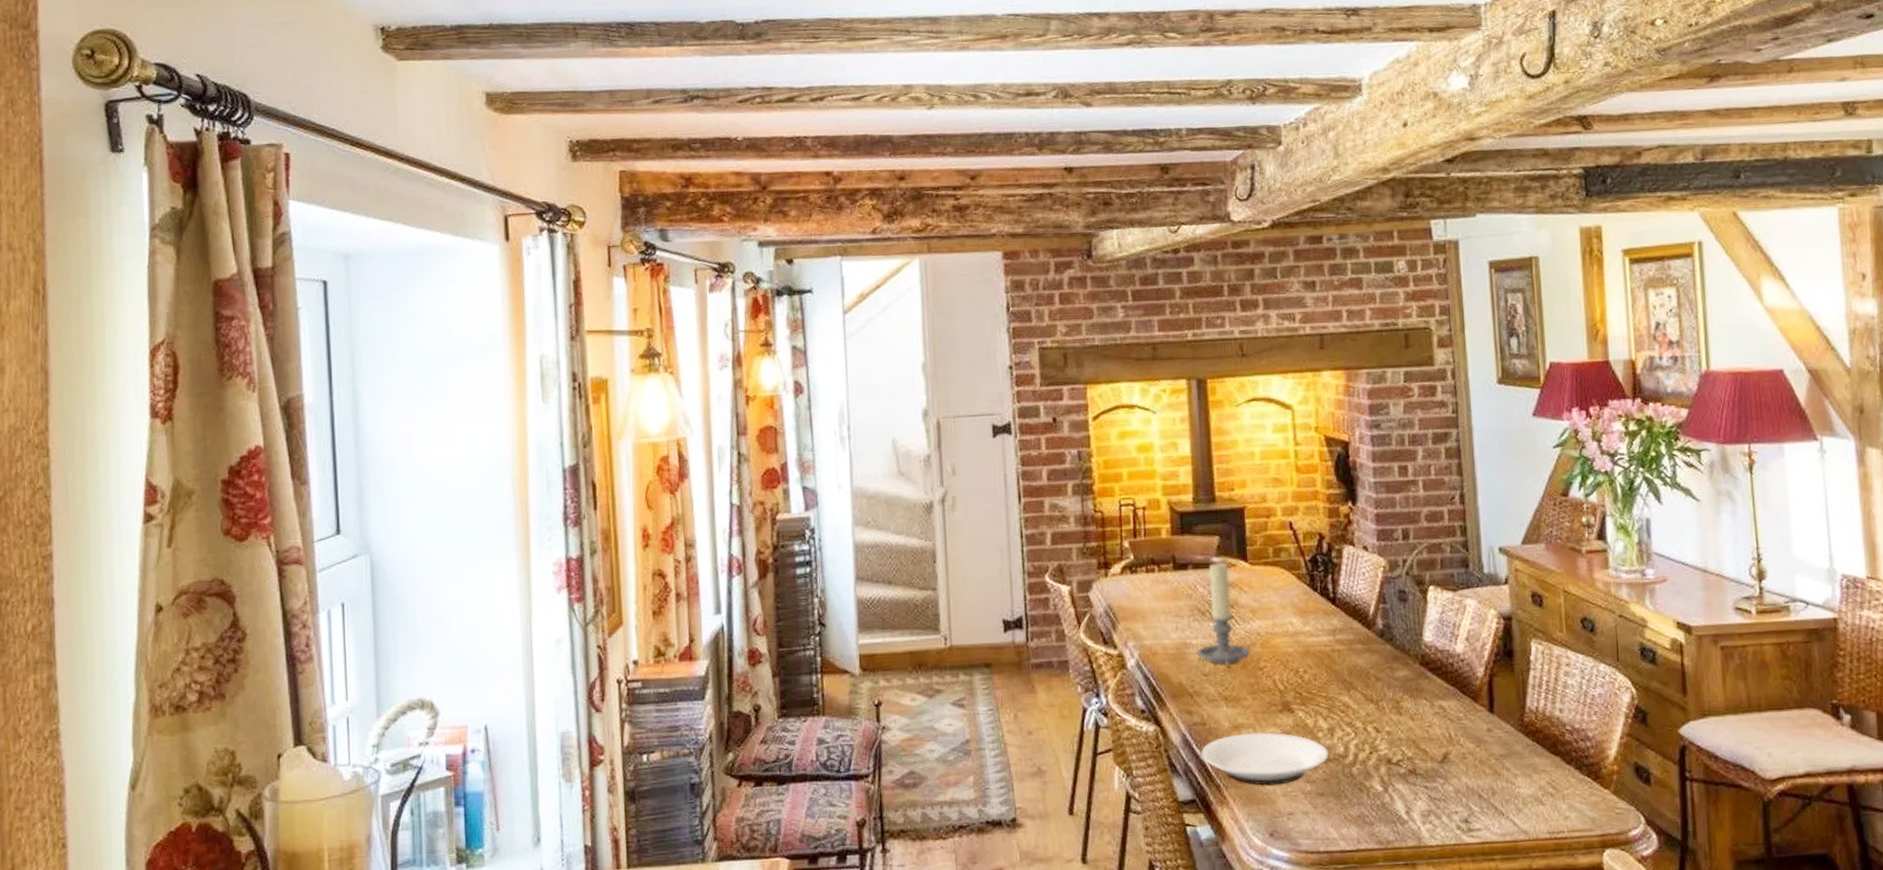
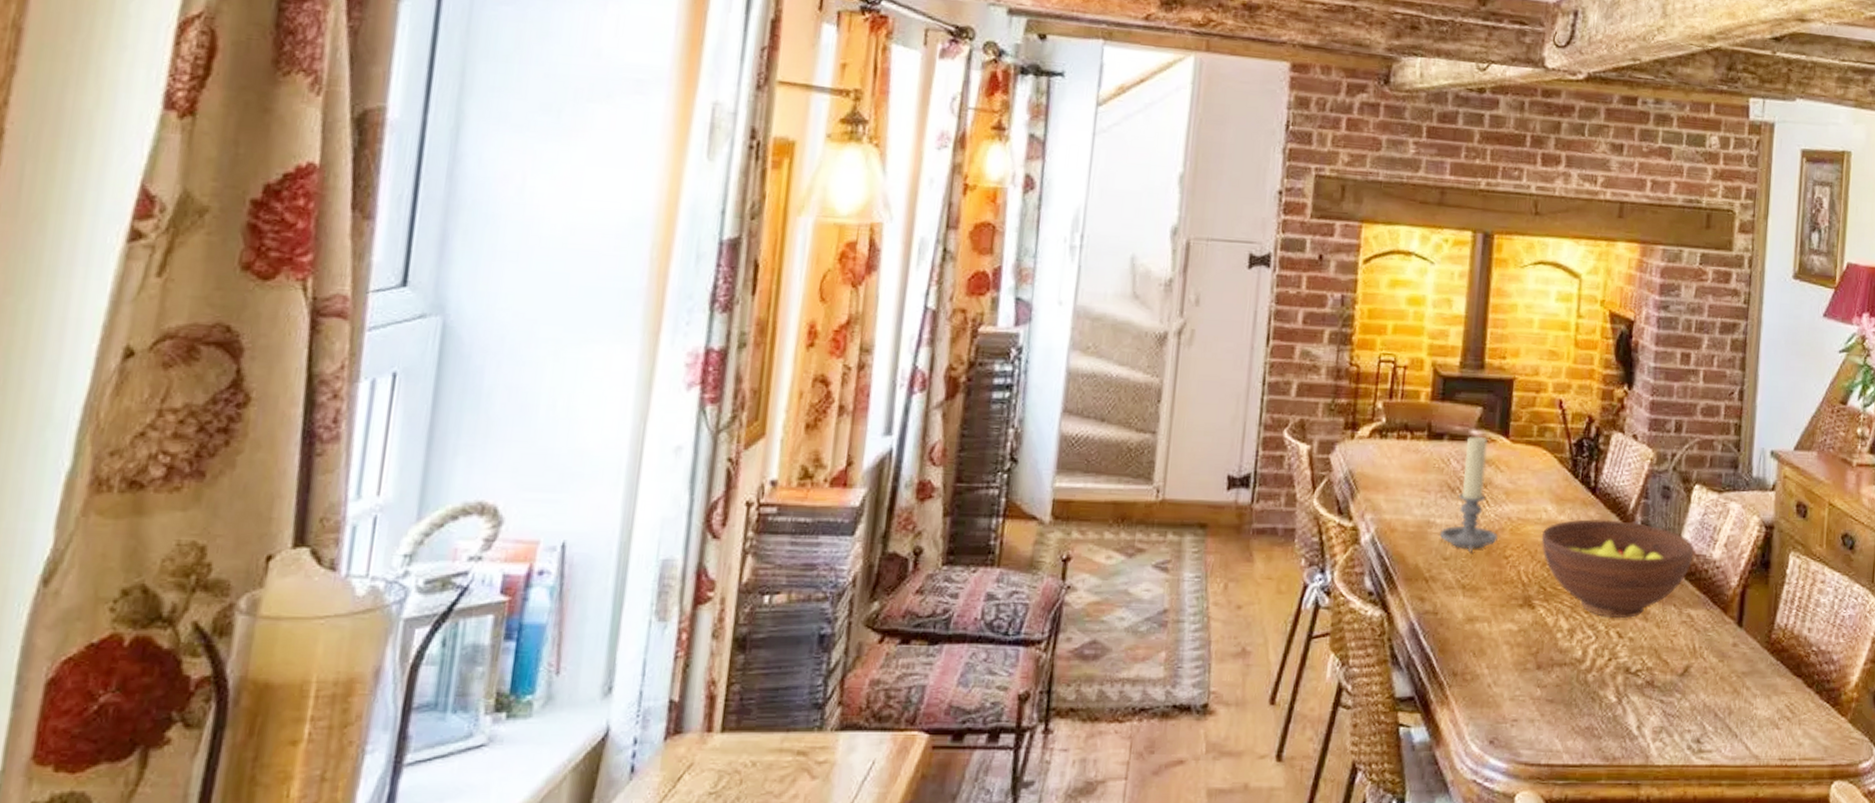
plate: present [1201,732,1329,786] -> none [1428,627,1565,687]
fruit bowl: none [1291,626,1437,715] -> present [1541,519,1694,618]

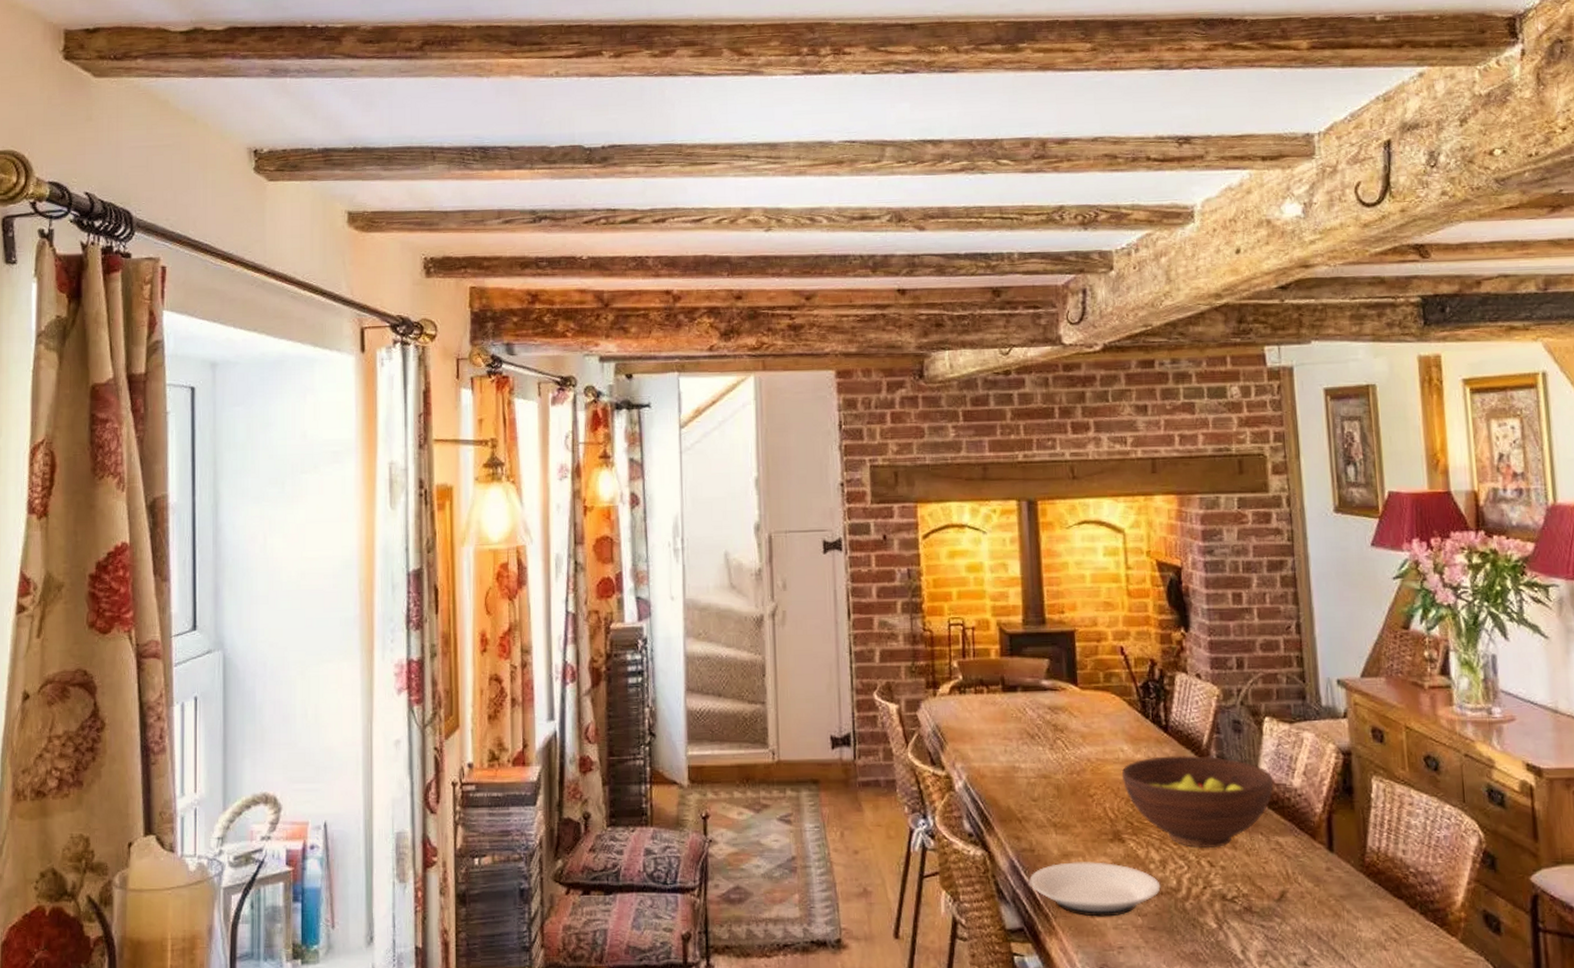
plate: none [1428,627,1565,687] -> present [1029,862,1161,917]
candle holder: present [1439,436,1498,553] -> none [1025,686,1080,794]

